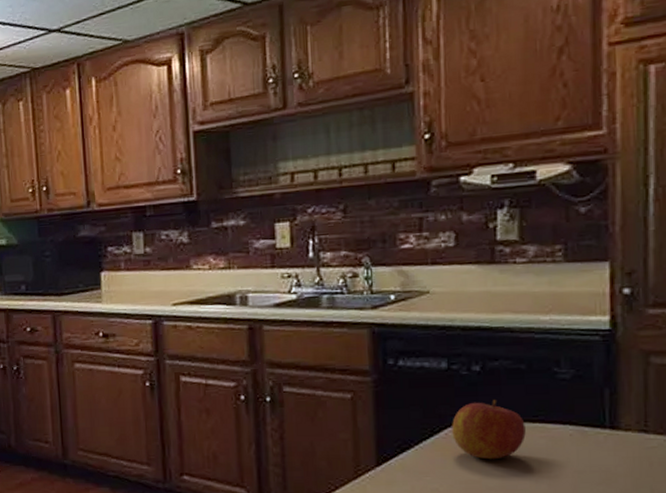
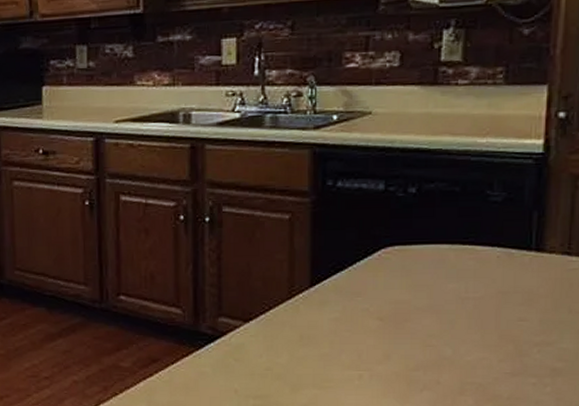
apple: present [452,400,526,460] -> none [385,222,456,281]

